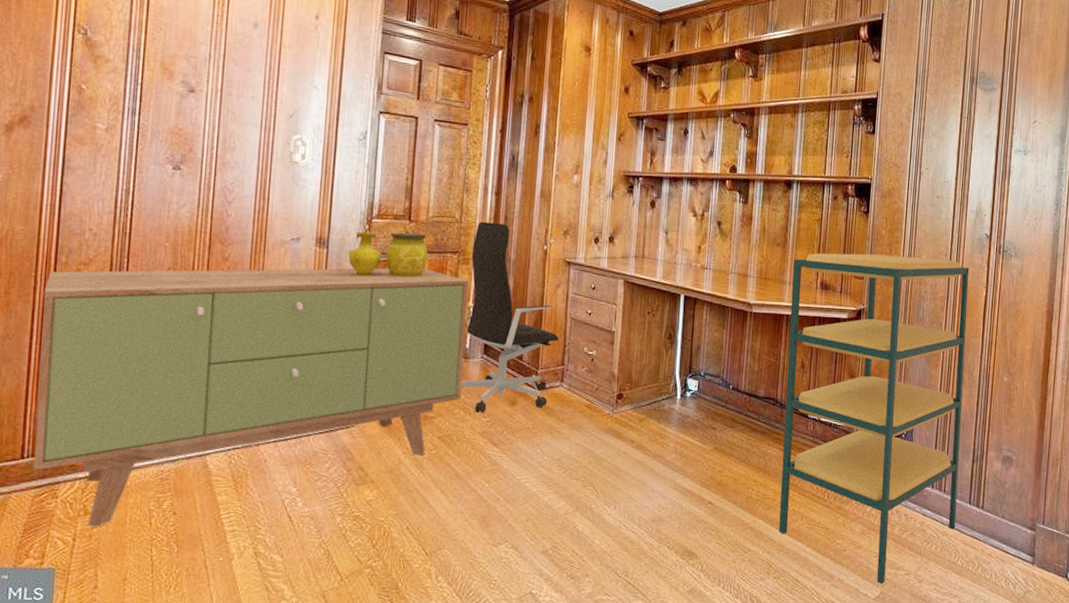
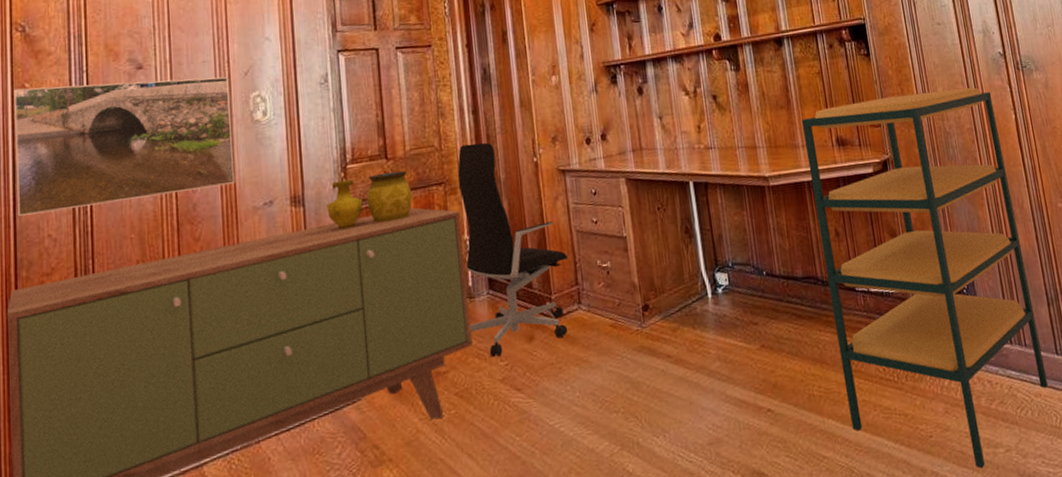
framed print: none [62,88,274,216] -> present [14,76,236,216]

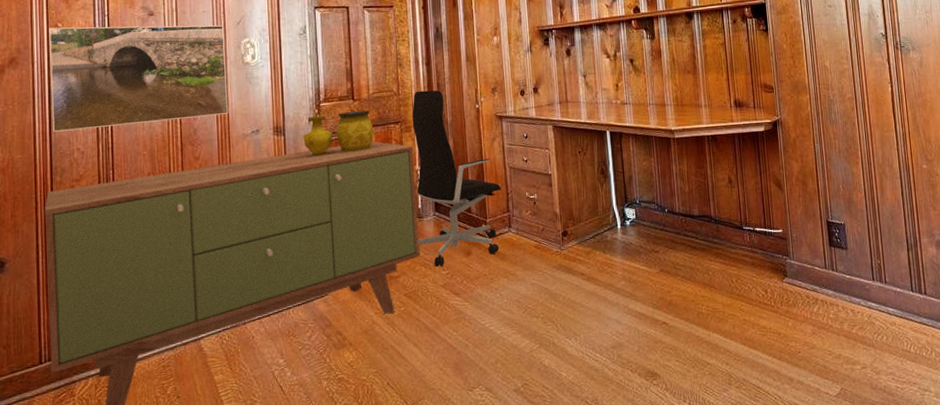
shelving unit: present [801,87,1048,468] -> none [705,62,903,381]

